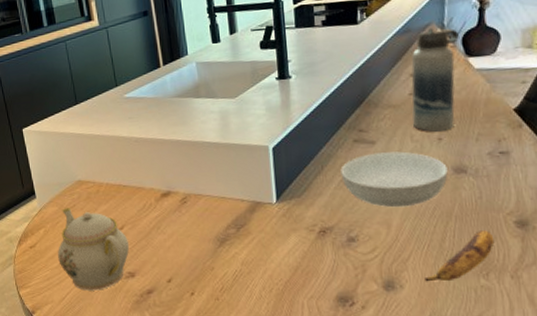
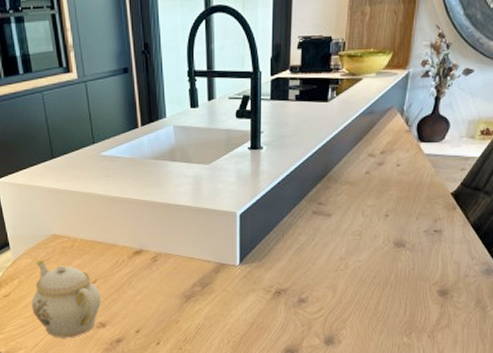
serving bowl: present [340,151,448,208] -> none [299,225,390,274]
water bottle: present [411,28,459,132] -> none [366,112,415,209]
banana: present [424,230,495,282] -> none [359,297,420,339]

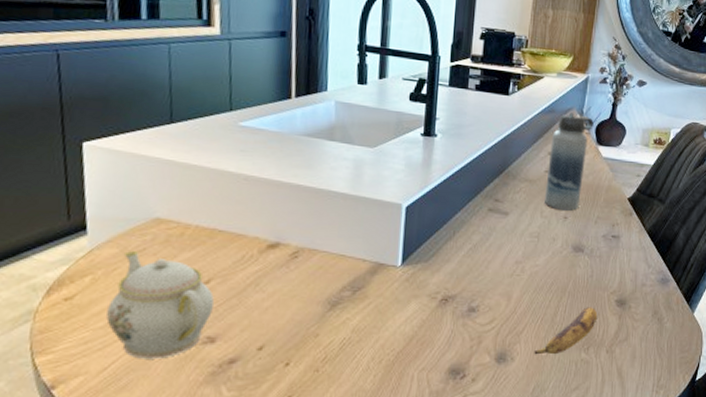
banana: none [359,297,420,339] -> present [534,307,598,355]
water bottle: none [366,112,415,209] -> present [545,112,594,211]

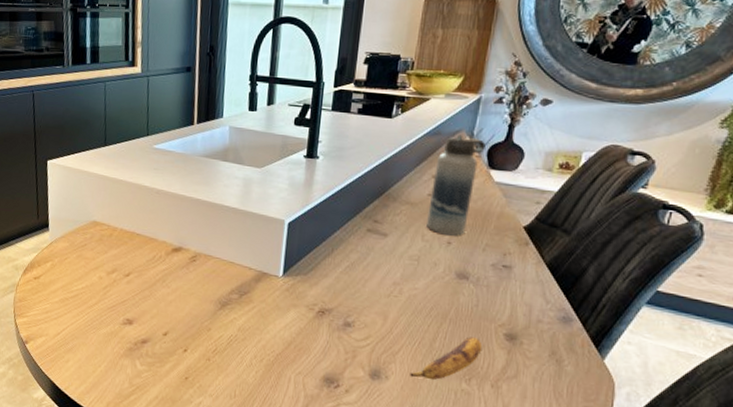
teapot: present [106,251,214,359] -> none [60,245,132,332]

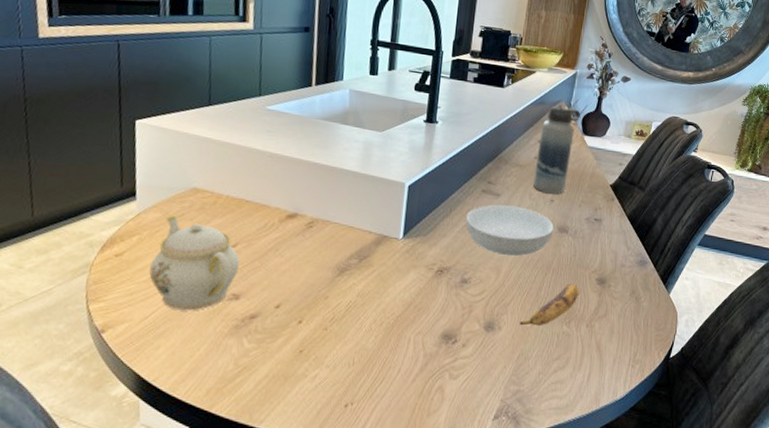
teapot: none [60,245,132,332] -> present [149,216,240,311]
serving bowl: none [349,245,451,303] -> present [465,204,554,257]

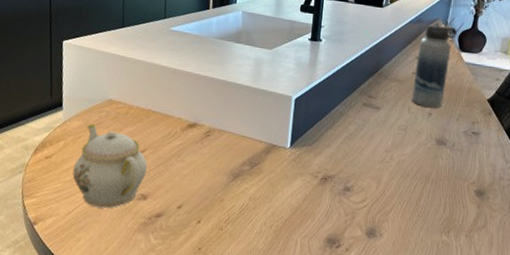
serving bowl: present [465,204,554,257] -> none [348,117,432,167]
banana: present [520,284,579,326] -> none [400,194,458,235]

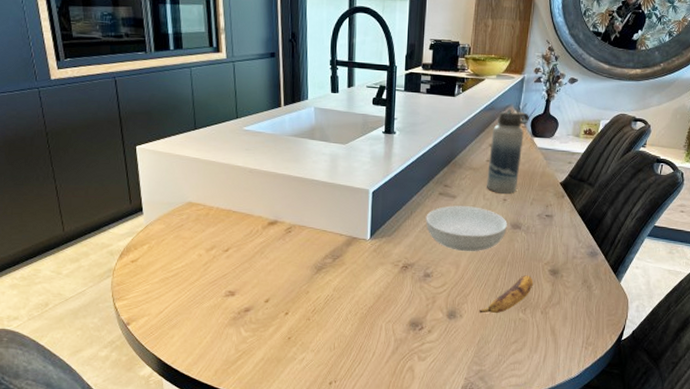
teapot: present [72,124,147,209] -> none [160,227,232,306]
serving bowl: none [348,117,432,167] -> present [425,205,507,252]
banana: none [400,194,458,235] -> present [479,275,534,314]

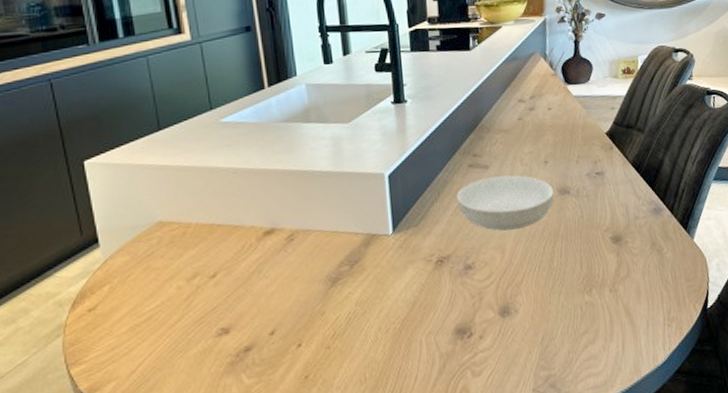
banana: present [479,275,534,314] -> none [537,248,595,304]
water bottle: present [487,109,529,194] -> none [519,57,559,155]

